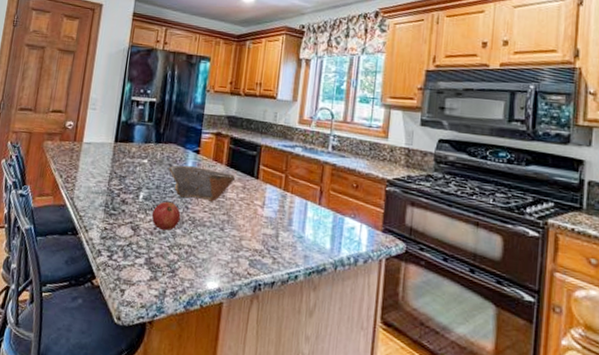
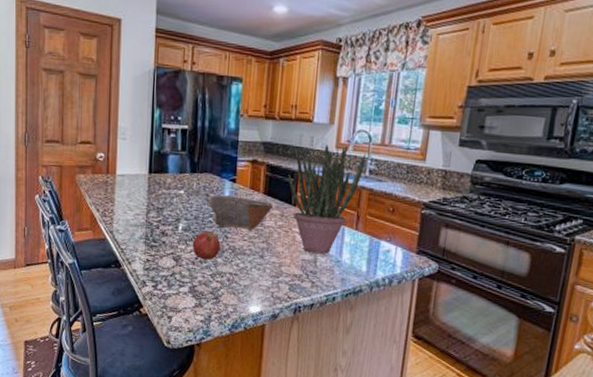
potted plant: none [251,120,329,229] -> present [288,145,367,254]

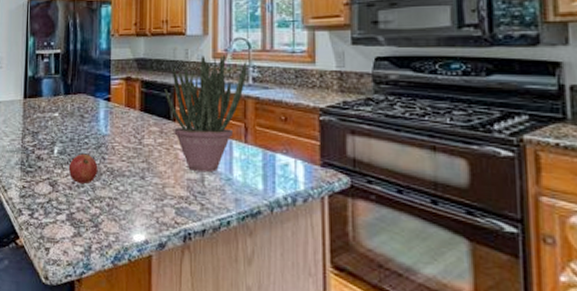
bowl: present [206,195,274,230] -> none [81,115,152,150]

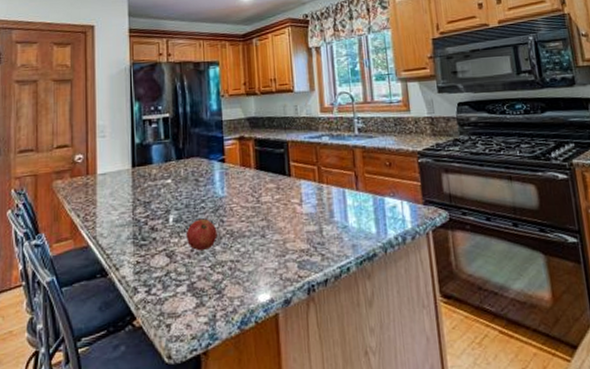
potted plant: present [164,54,247,172] -> none [278,108,353,223]

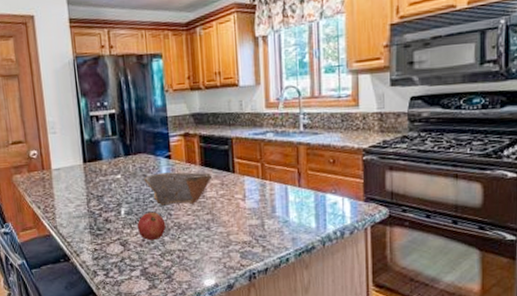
bowl: none [196,176,268,212] -> present [144,172,213,206]

